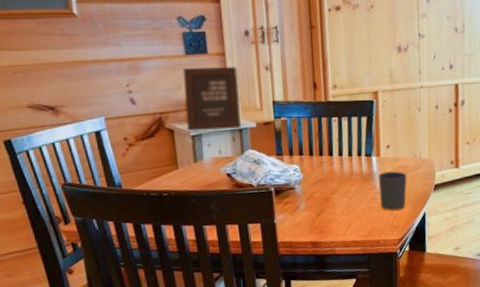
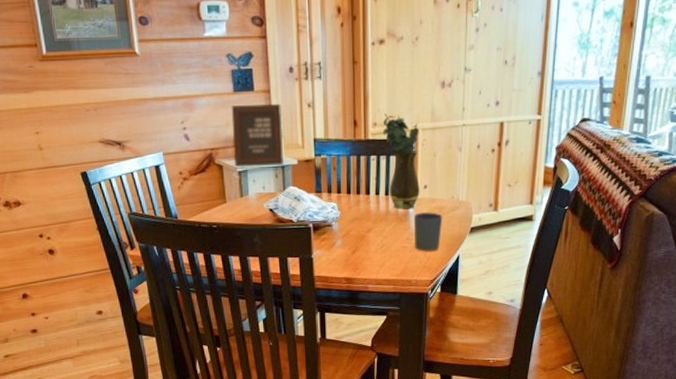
vase: none [343,76,383,170] -> present [383,113,420,210]

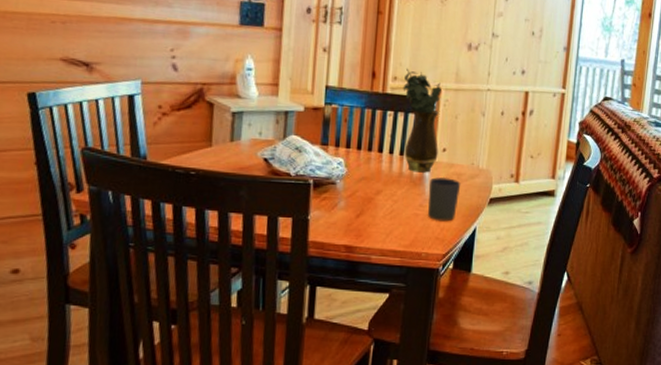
picture frame: present [231,104,284,167] -> none [229,39,293,110]

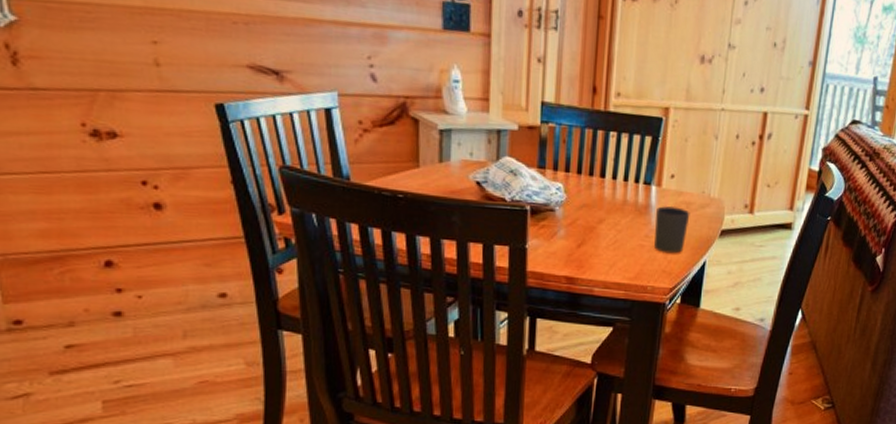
vase: present [403,68,442,173] -> none [627,83,670,201]

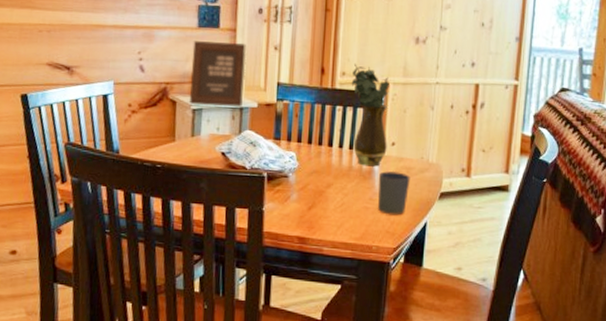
picture frame: none [435,46,504,129] -> present [190,41,247,107]
vase: none [627,83,670,201] -> present [351,64,390,167]

